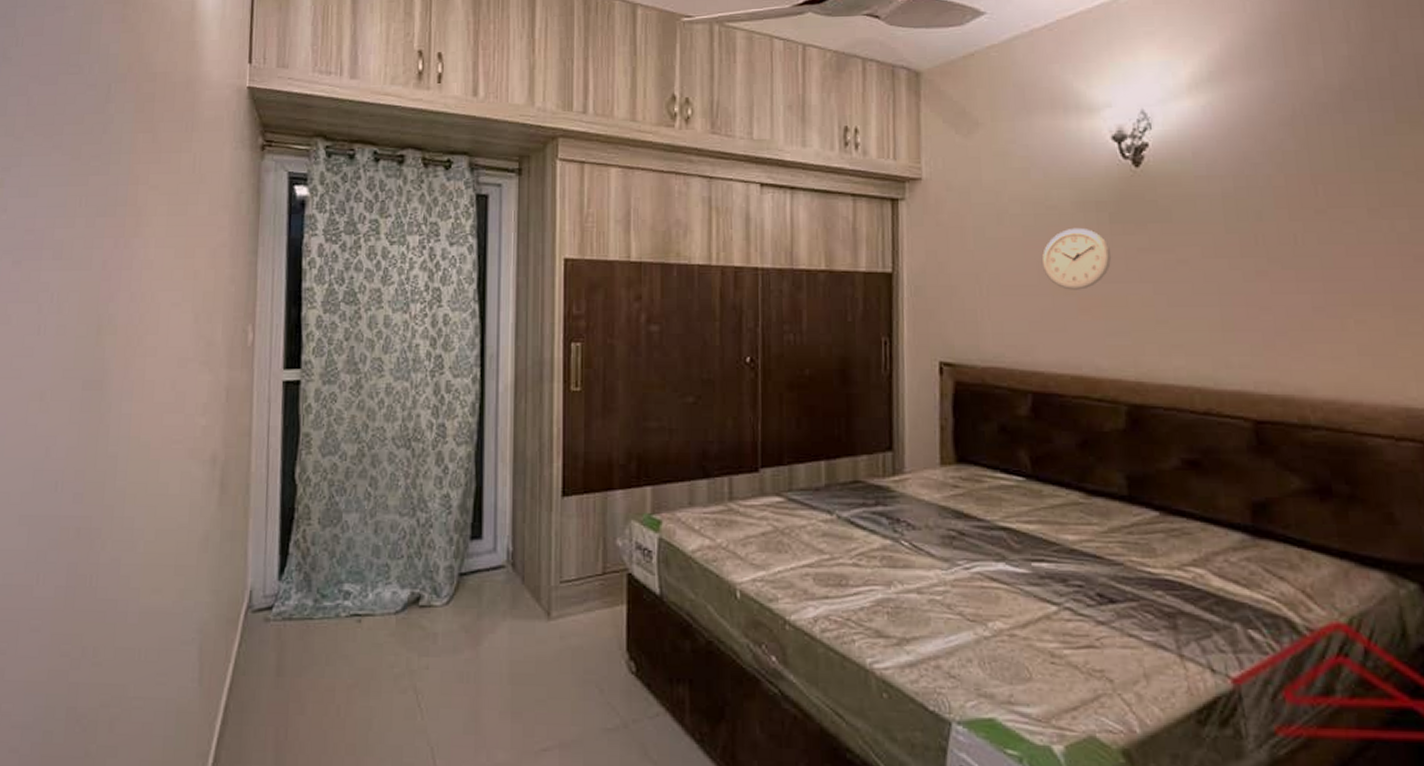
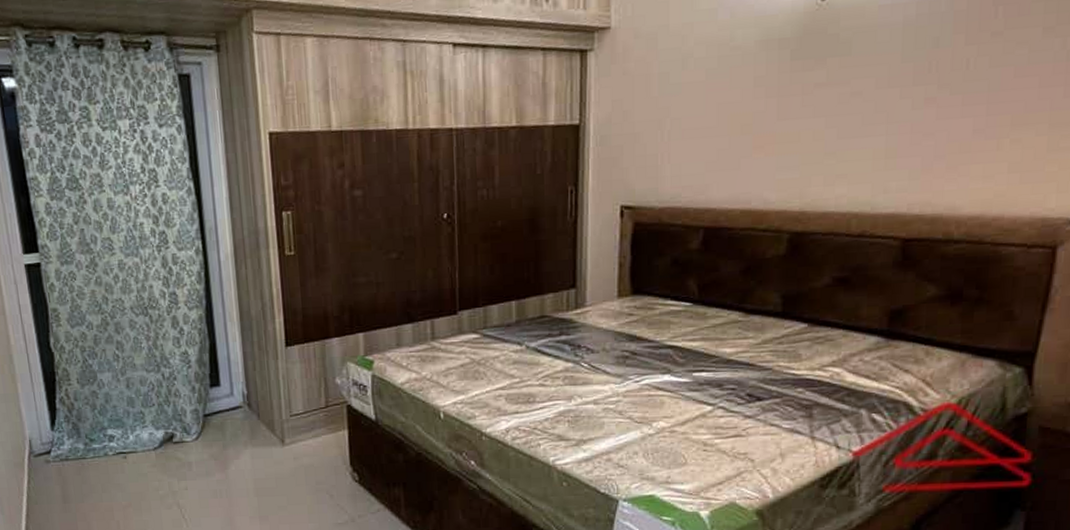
wall clock: present [1041,227,1111,290] -> none [722,67,788,130]

